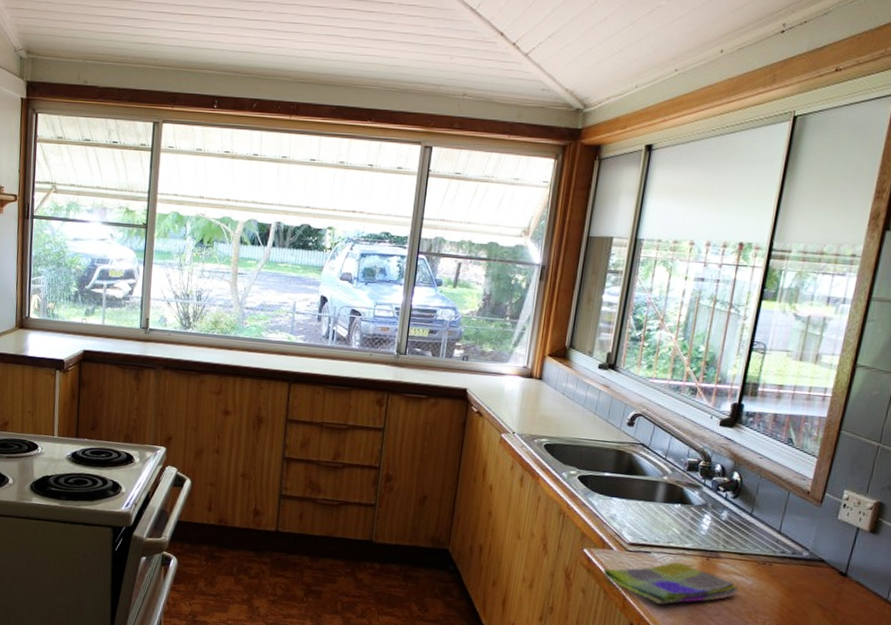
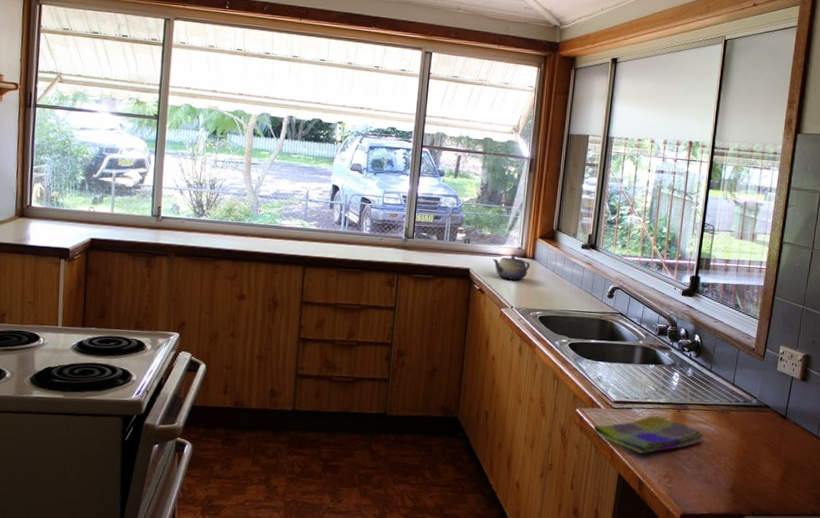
teapot: none [493,373,537,403] -> present [493,254,530,281]

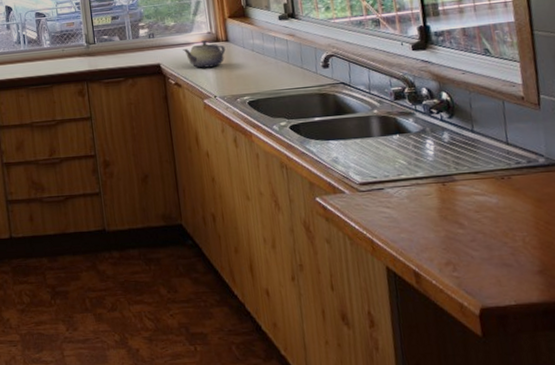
dish towel: present [593,415,704,454] -> none [341,193,486,241]

